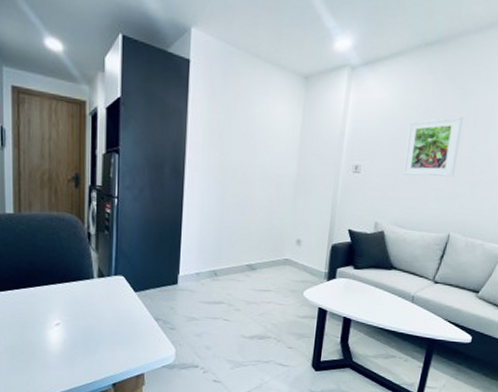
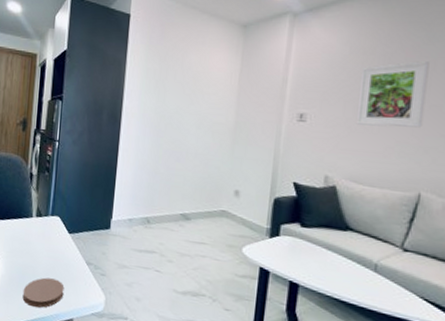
coaster: none [88,337,133,368] -> present [22,277,65,308]

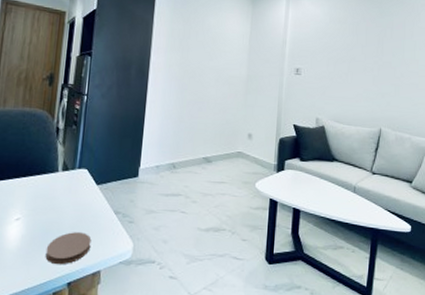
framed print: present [355,60,430,128] -> none [336,29,382,79]

